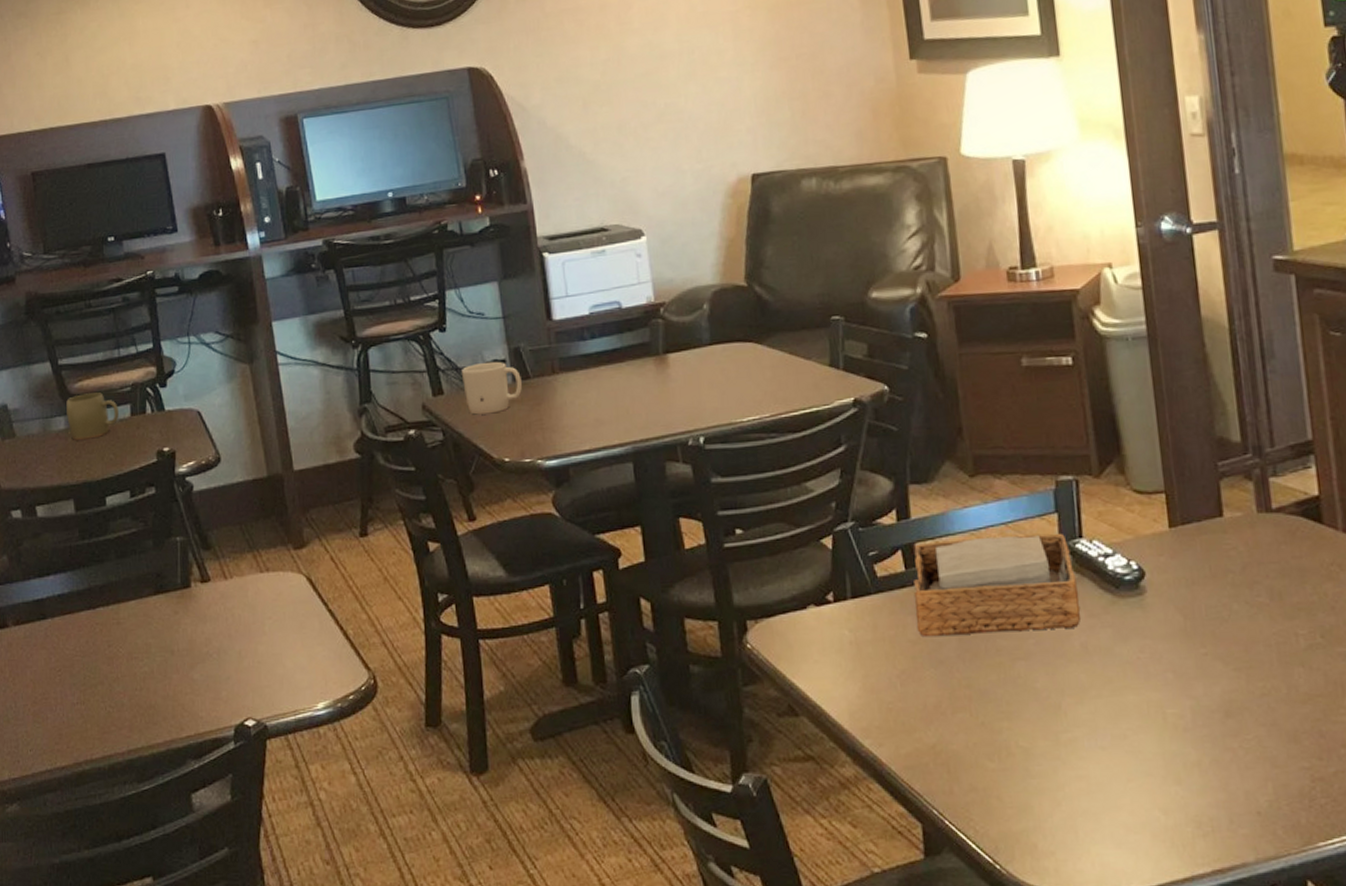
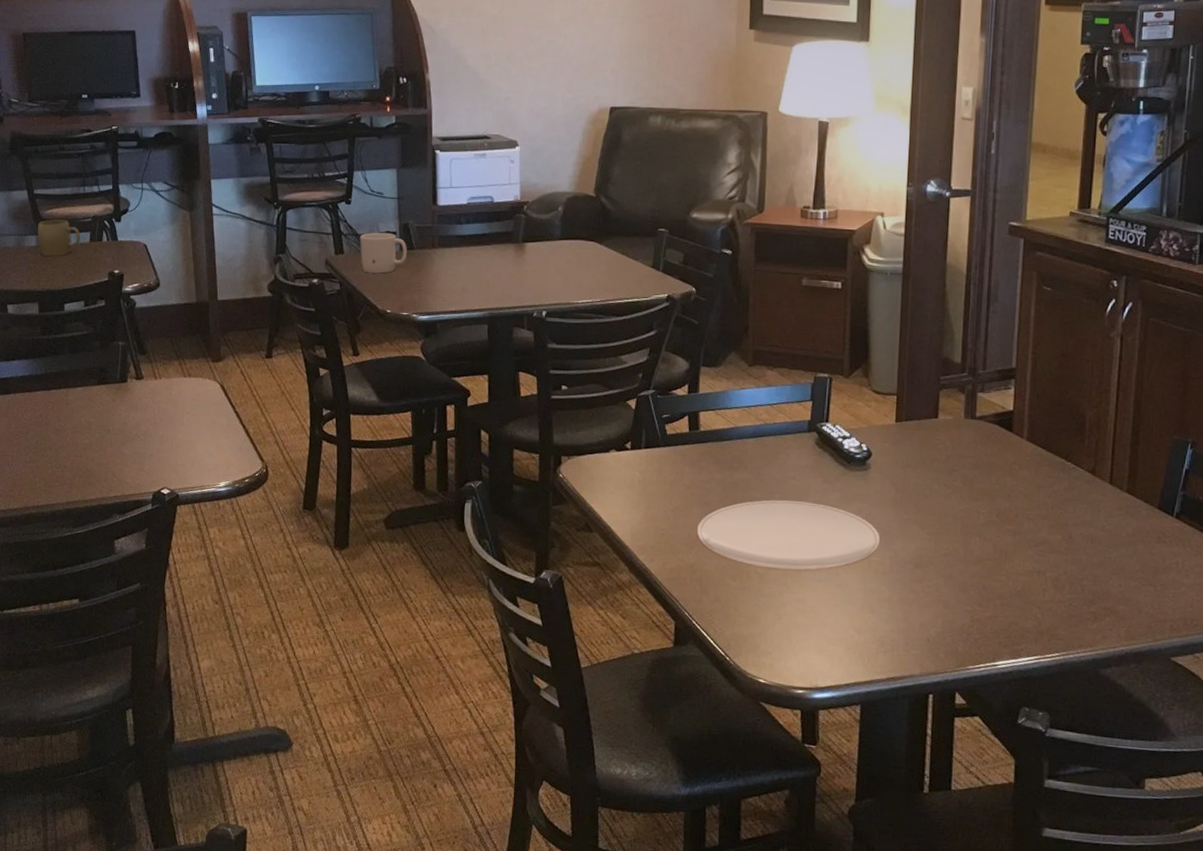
napkin holder: present [914,533,1081,637] -> none [691,412,819,489]
plate: none [932,645,1175,742] -> present [696,500,881,572]

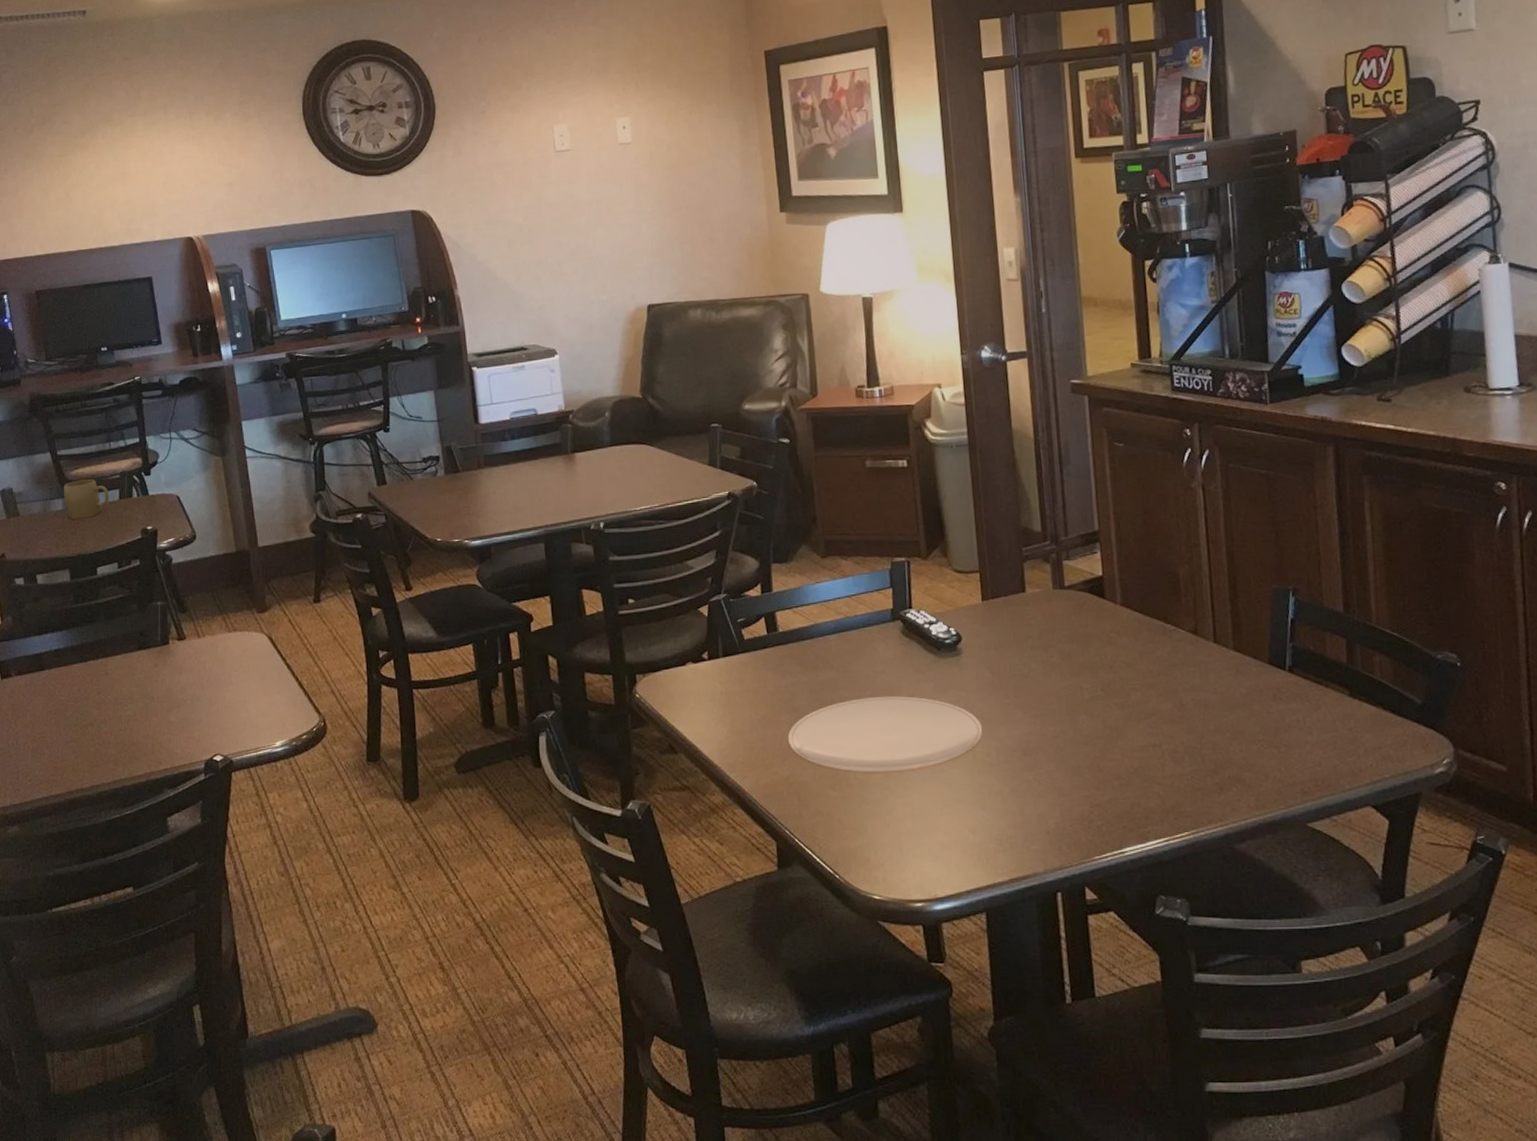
mug: present [359,232,408,274] -> none [401,457,453,502]

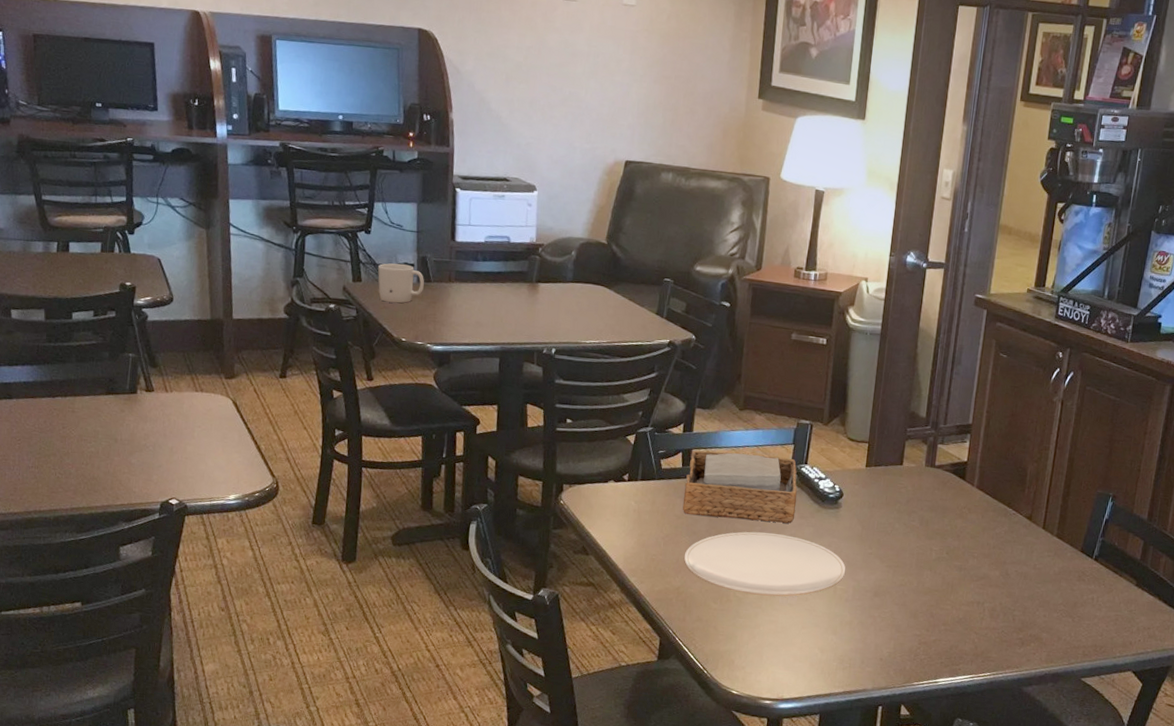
mug: present [64,479,109,519] -> none [45,227,91,265]
mug: none [401,457,453,502] -> present [377,263,425,304]
napkin holder: none [774,604,909,689] -> present [682,450,798,524]

